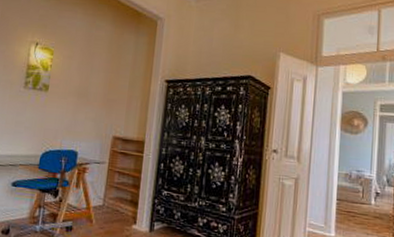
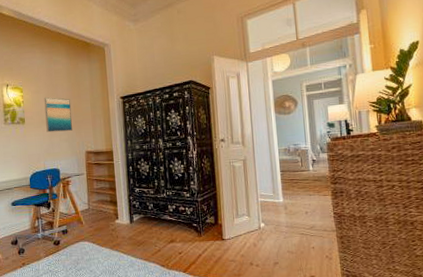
wall art: none [71,65,107,109] -> present [44,97,72,133]

